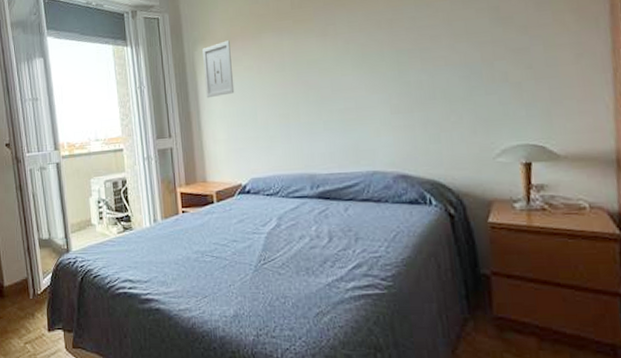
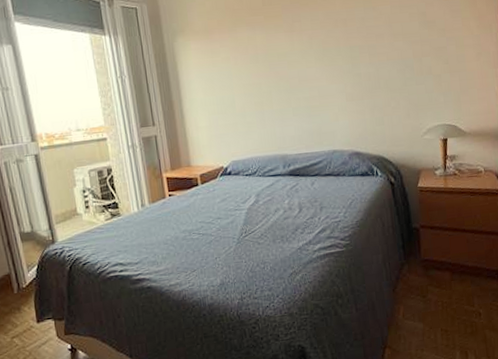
wall art: present [202,40,235,99] -> none [182,32,214,88]

